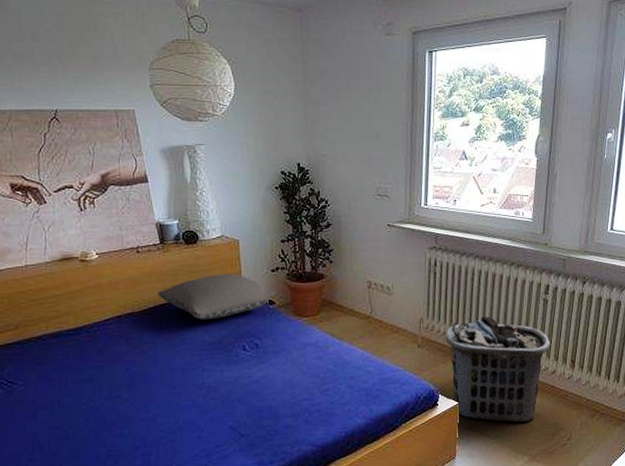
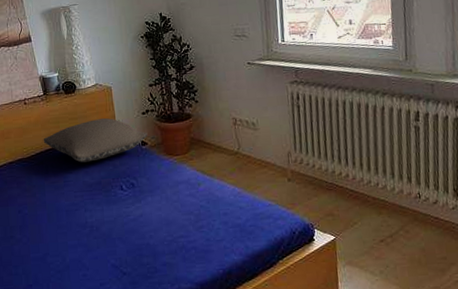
clothes hamper: present [445,316,551,423] -> none [315,147,429,258]

